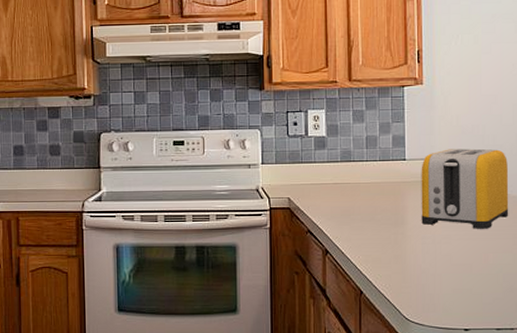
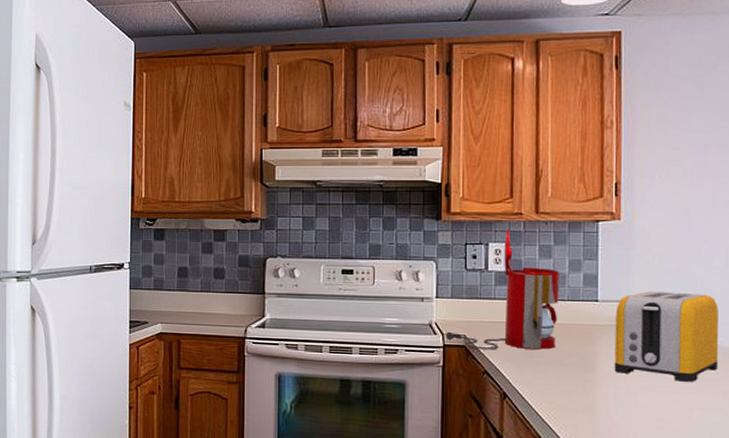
coffee maker: none [271,97,371,211] -> present [445,229,559,351]

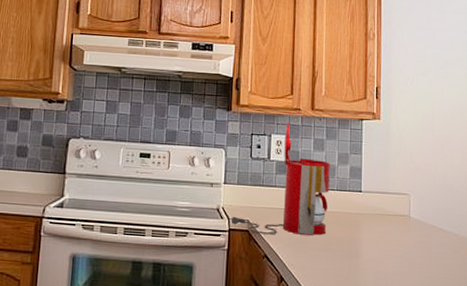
toaster: present [614,291,719,382] -> none [374,184,458,268]

